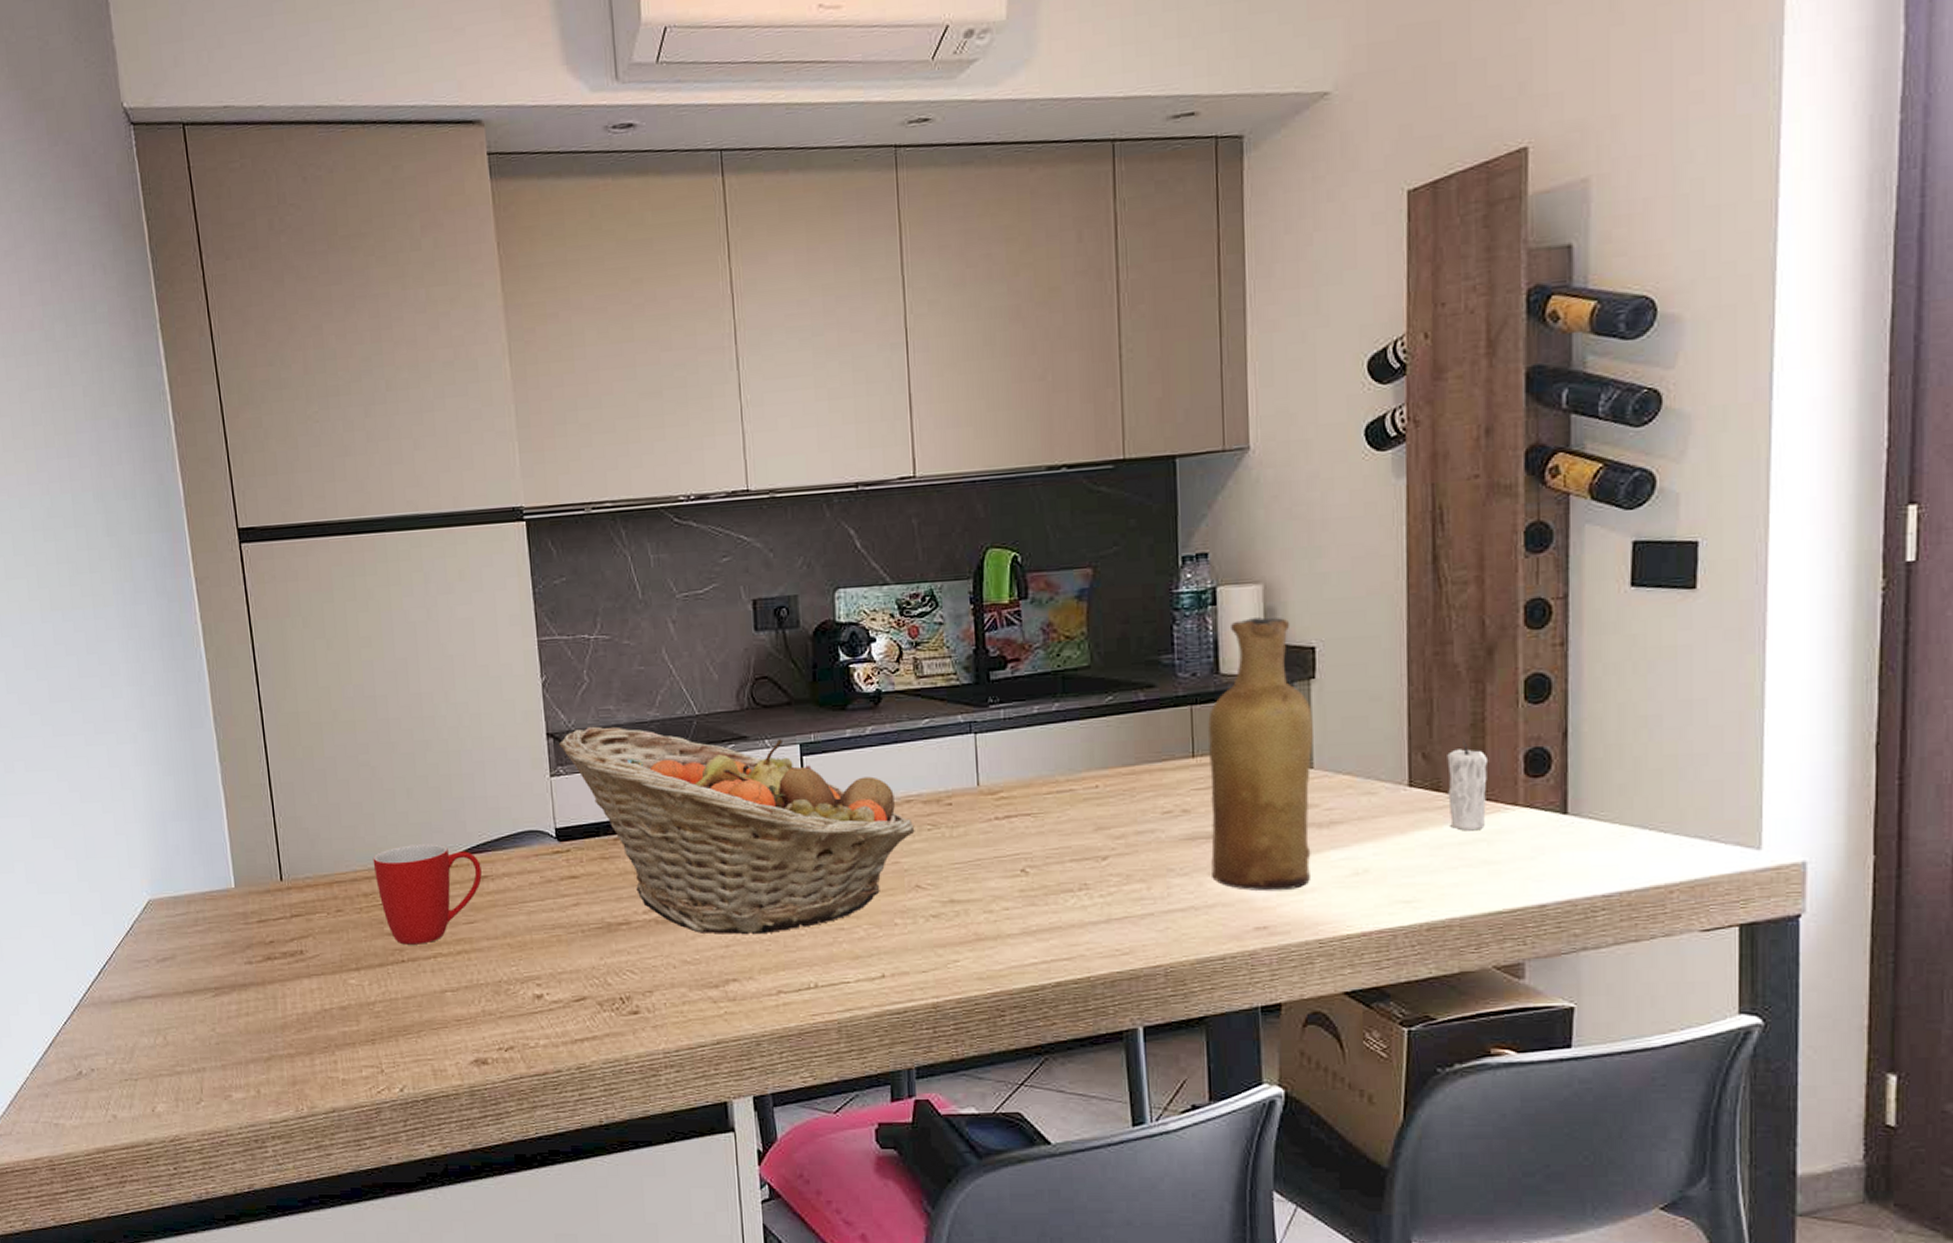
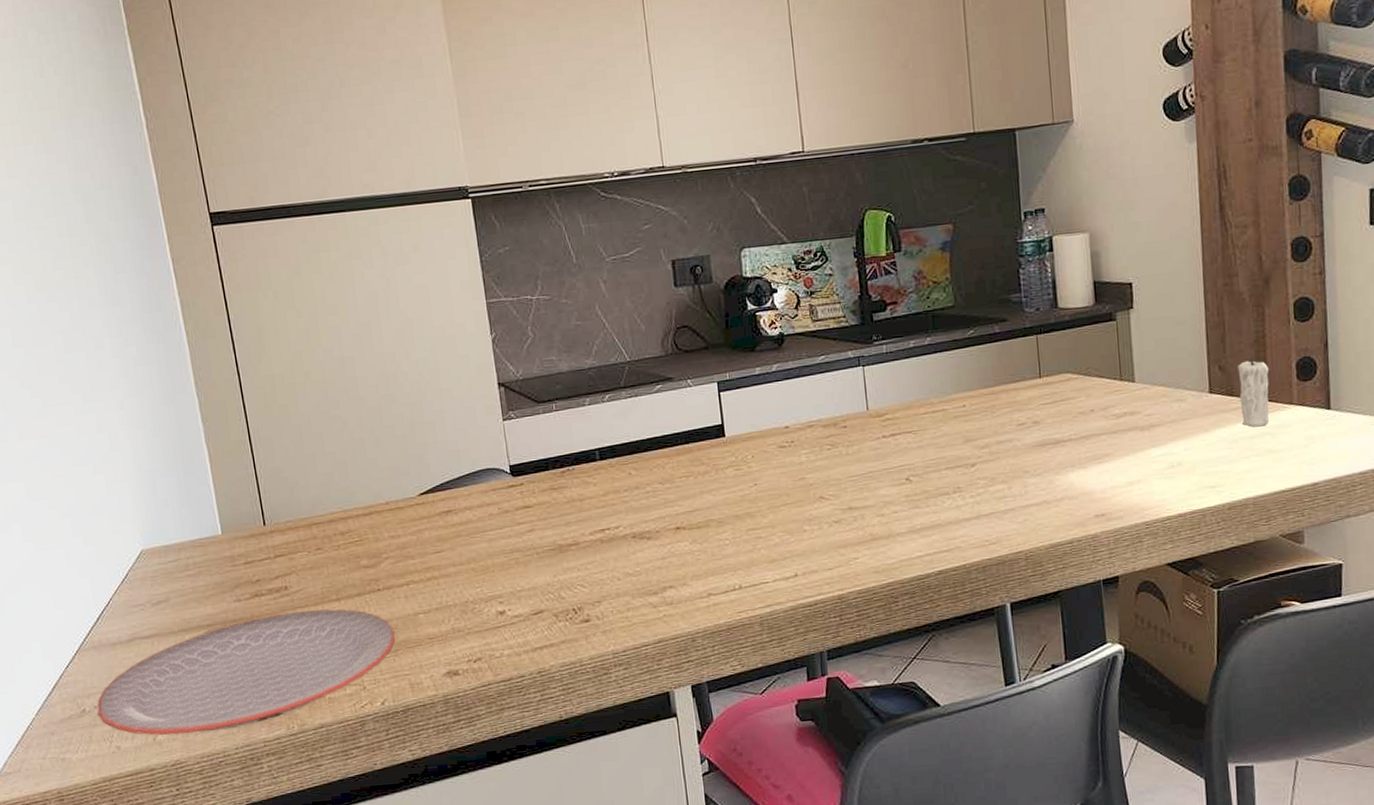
plate: none [94,979,419,1107] -> present [97,609,396,735]
mug: present [372,844,482,945] -> none [347,484,446,576]
fruit basket: present [558,726,915,935] -> none [508,374,817,549]
vase: present [1208,617,1313,892] -> none [1051,260,1137,485]

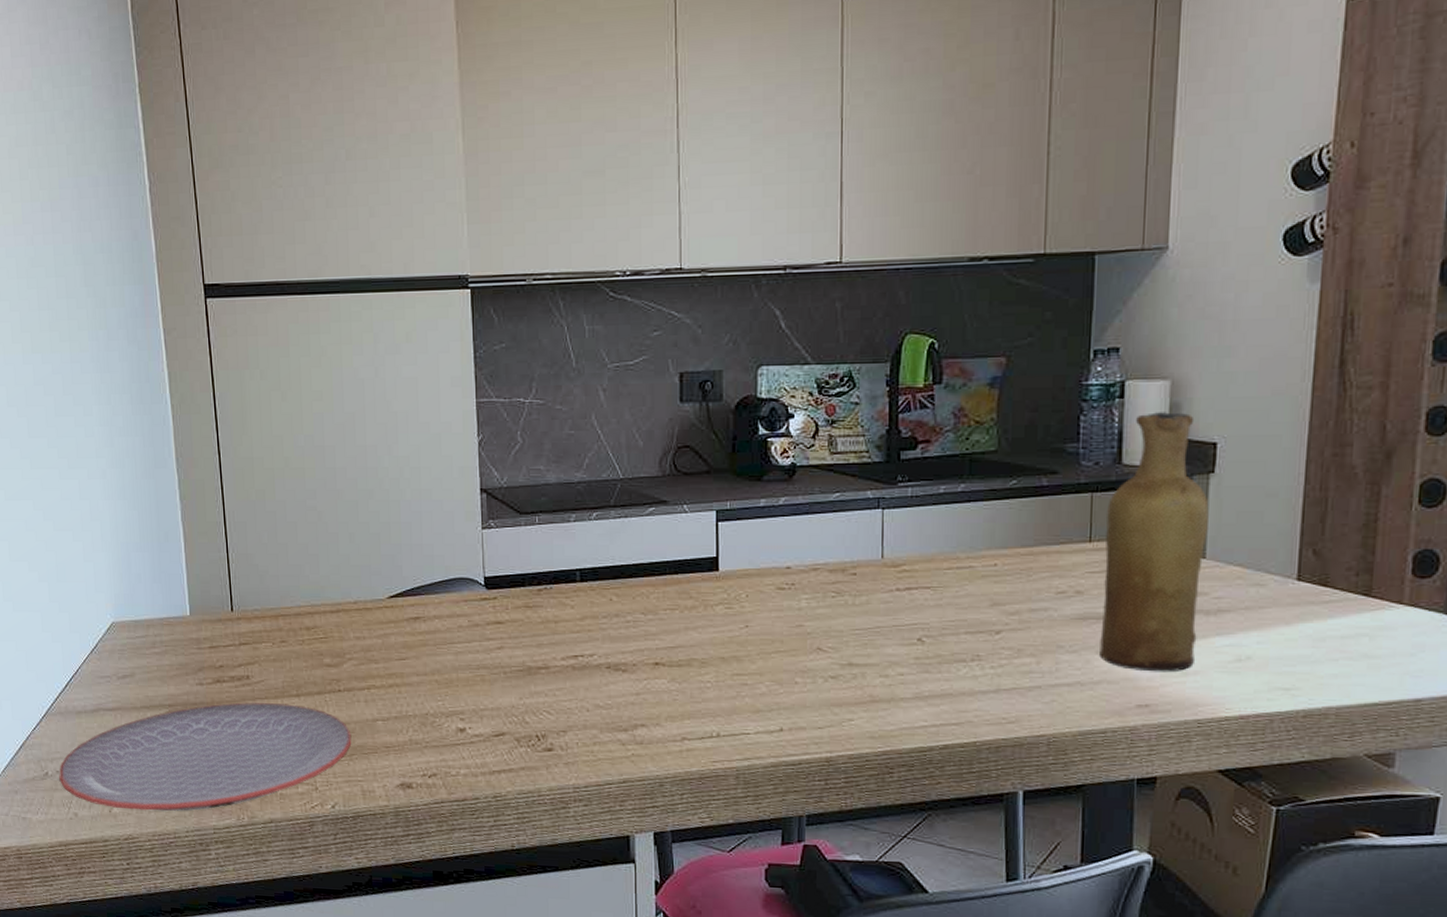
vase: none [1051,260,1137,485] -> present [1099,412,1209,673]
candle: present [1238,351,1270,428] -> none [1334,536,1378,626]

